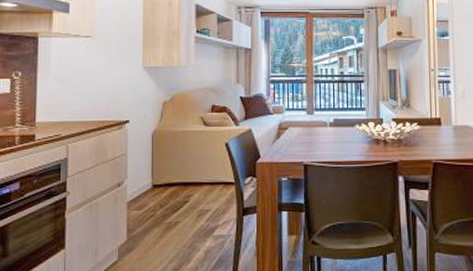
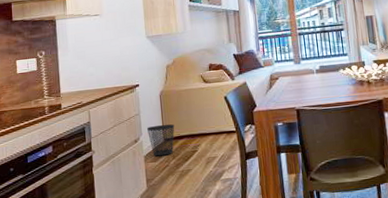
wastebasket: none [134,169,166,204] -> present [147,124,175,157]

